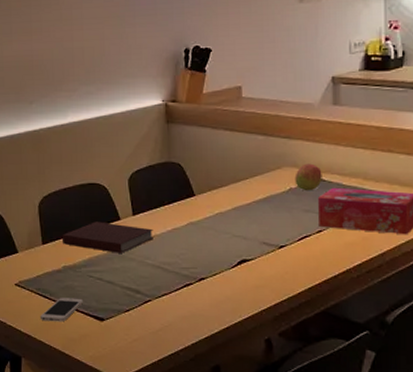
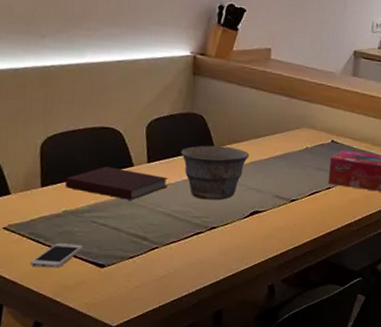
bowl: none [163,193,231,250] -> present [181,145,250,201]
fruit: present [294,163,322,191] -> none [311,126,337,152]

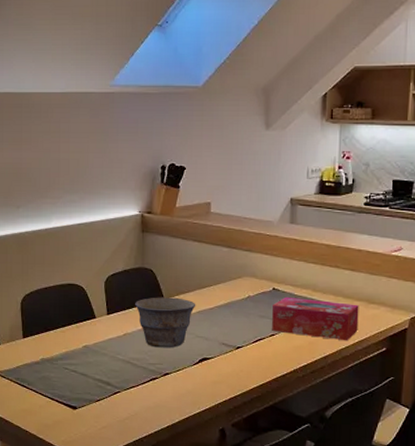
smartphone: present [31,243,82,269] -> none [18,387,58,409]
notebook: present [64,166,168,200] -> none [41,319,125,349]

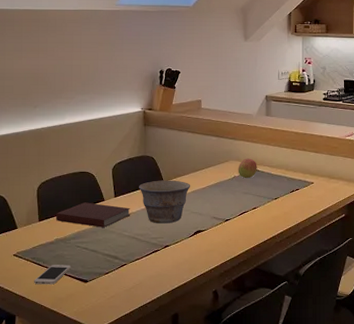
smartphone: none [18,387,58,409] -> present [34,265,71,285]
notebook: none [41,319,125,349] -> present [55,202,130,227]
fruit: none [253,274,277,299] -> present [238,158,257,179]
tissue box: present [272,296,359,341] -> none [254,176,323,210]

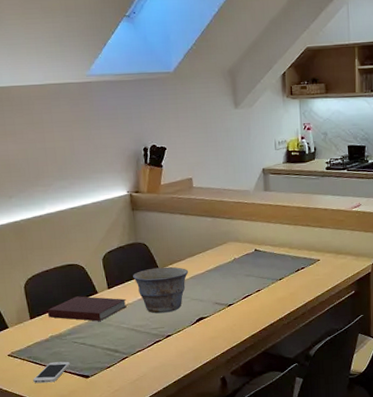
fruit: present [238,158,257,179] -> none [237,238,259,260]

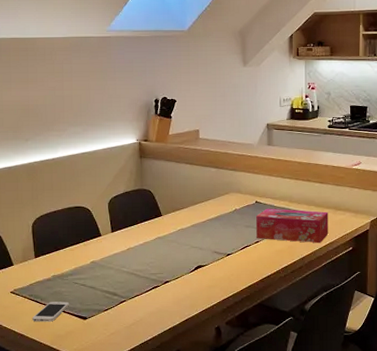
notebook: present [47,296,127,321] -> none [51,238,128,263]
bowl: present [133,266,189,314] -> none [136,214,190,259]
tissue box: none [256,255,331,289] -> present [256,208,329,244]

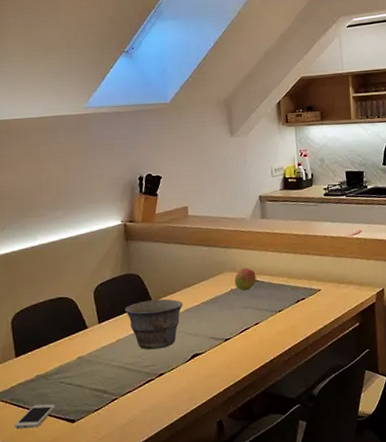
bowl: none [136,214,190,259] -> present [125,299,183,350]
fruit: none [239,190,259,212] -> present [234,267,256,291]
tissue box: present [256,208,329,244] -> none [254,286,333,321]

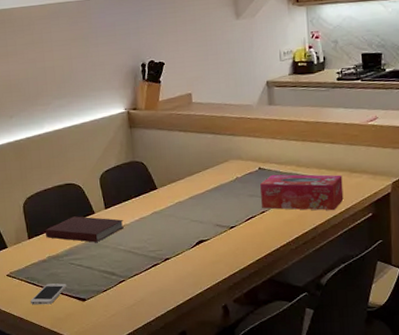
notebook: none [34,331,118,359] -> present [45,216,124,242]
bowl: present [125,299,183,350] -> none [130,186,188,235]
fruit: present [234,267,256,291] -> none [240,155,263,179]
tissue box: none [254,286,333,321] -> present [260,174,344,211]

